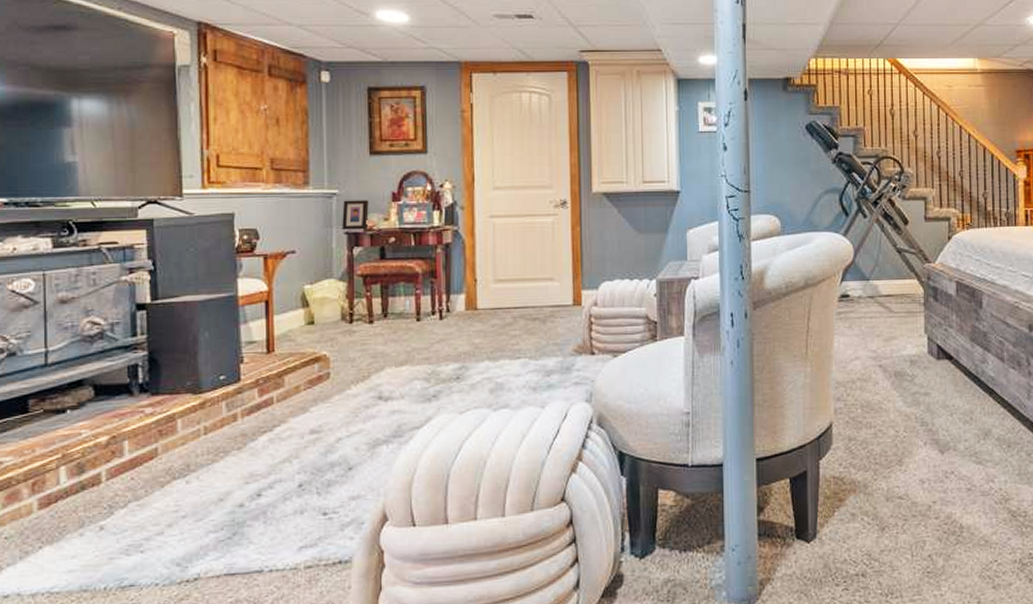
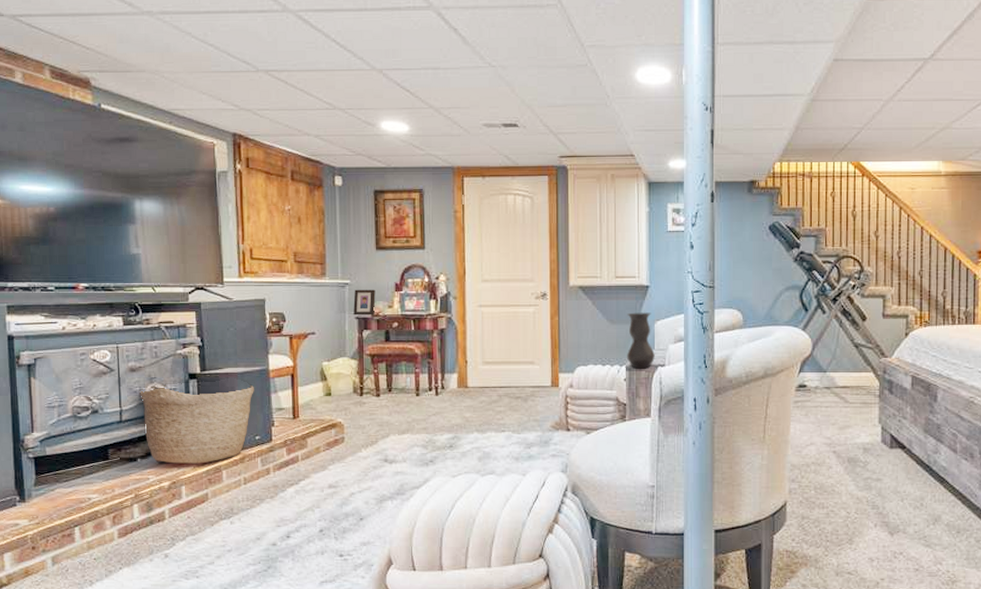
basket: none [70,314,219,414] -> present [138,384,254,464]
vase: none [656,220,688,284] -> present [627,312,655,370]

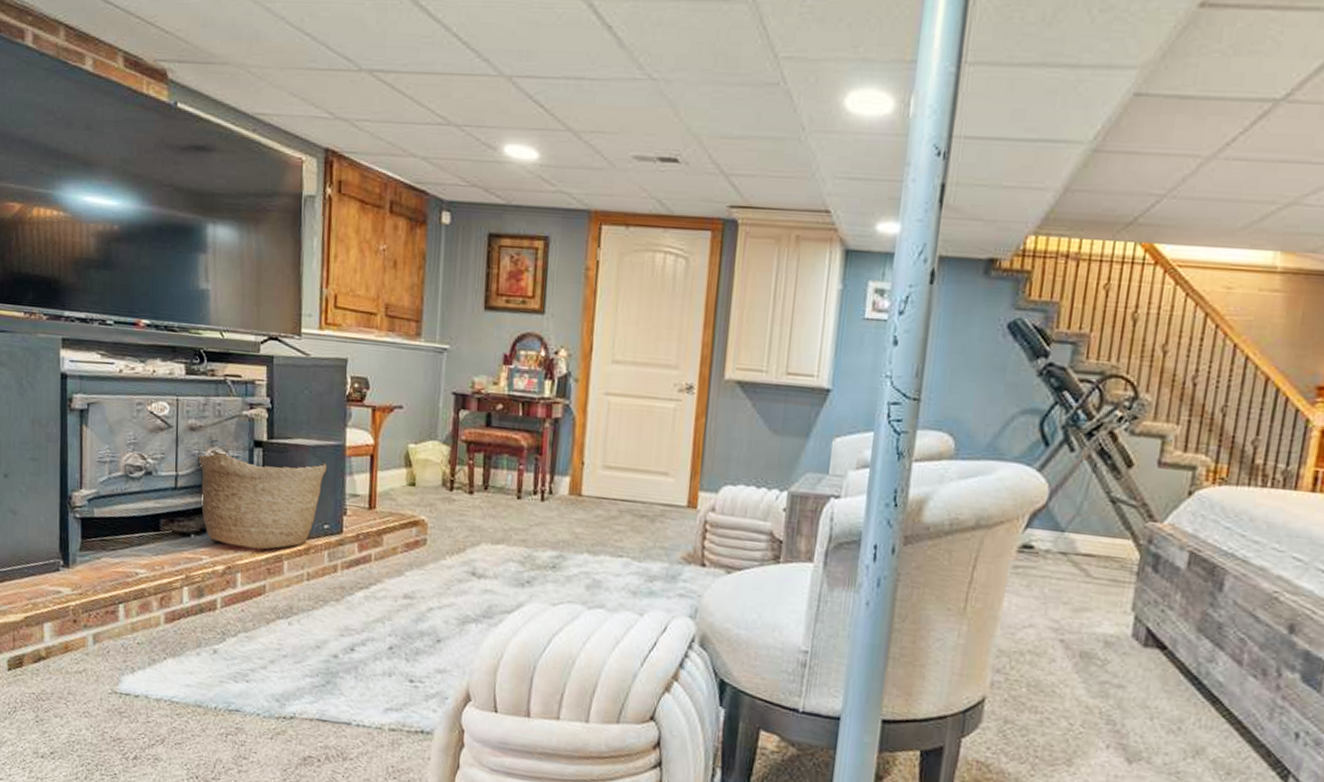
picture frame: present [353,289,376,316] -> none [450,357,479,393]
vase: present [627,312,655,370] -> none [790,422,829,500]

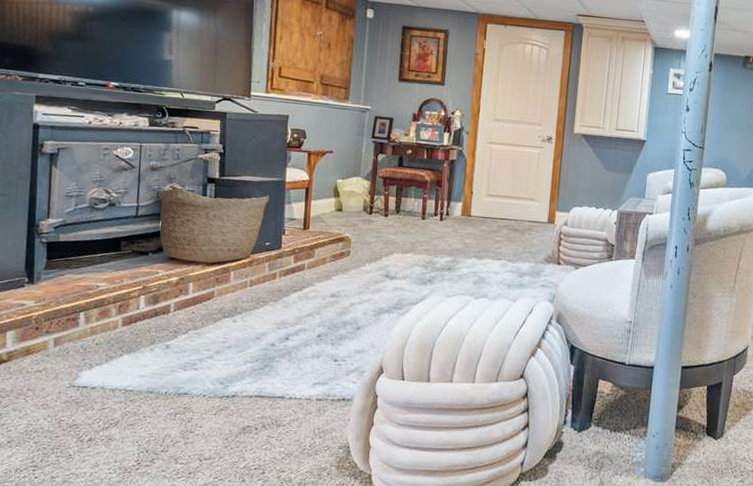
picture frame: none [450,357,479,393] -> present [371,115,394,141]

